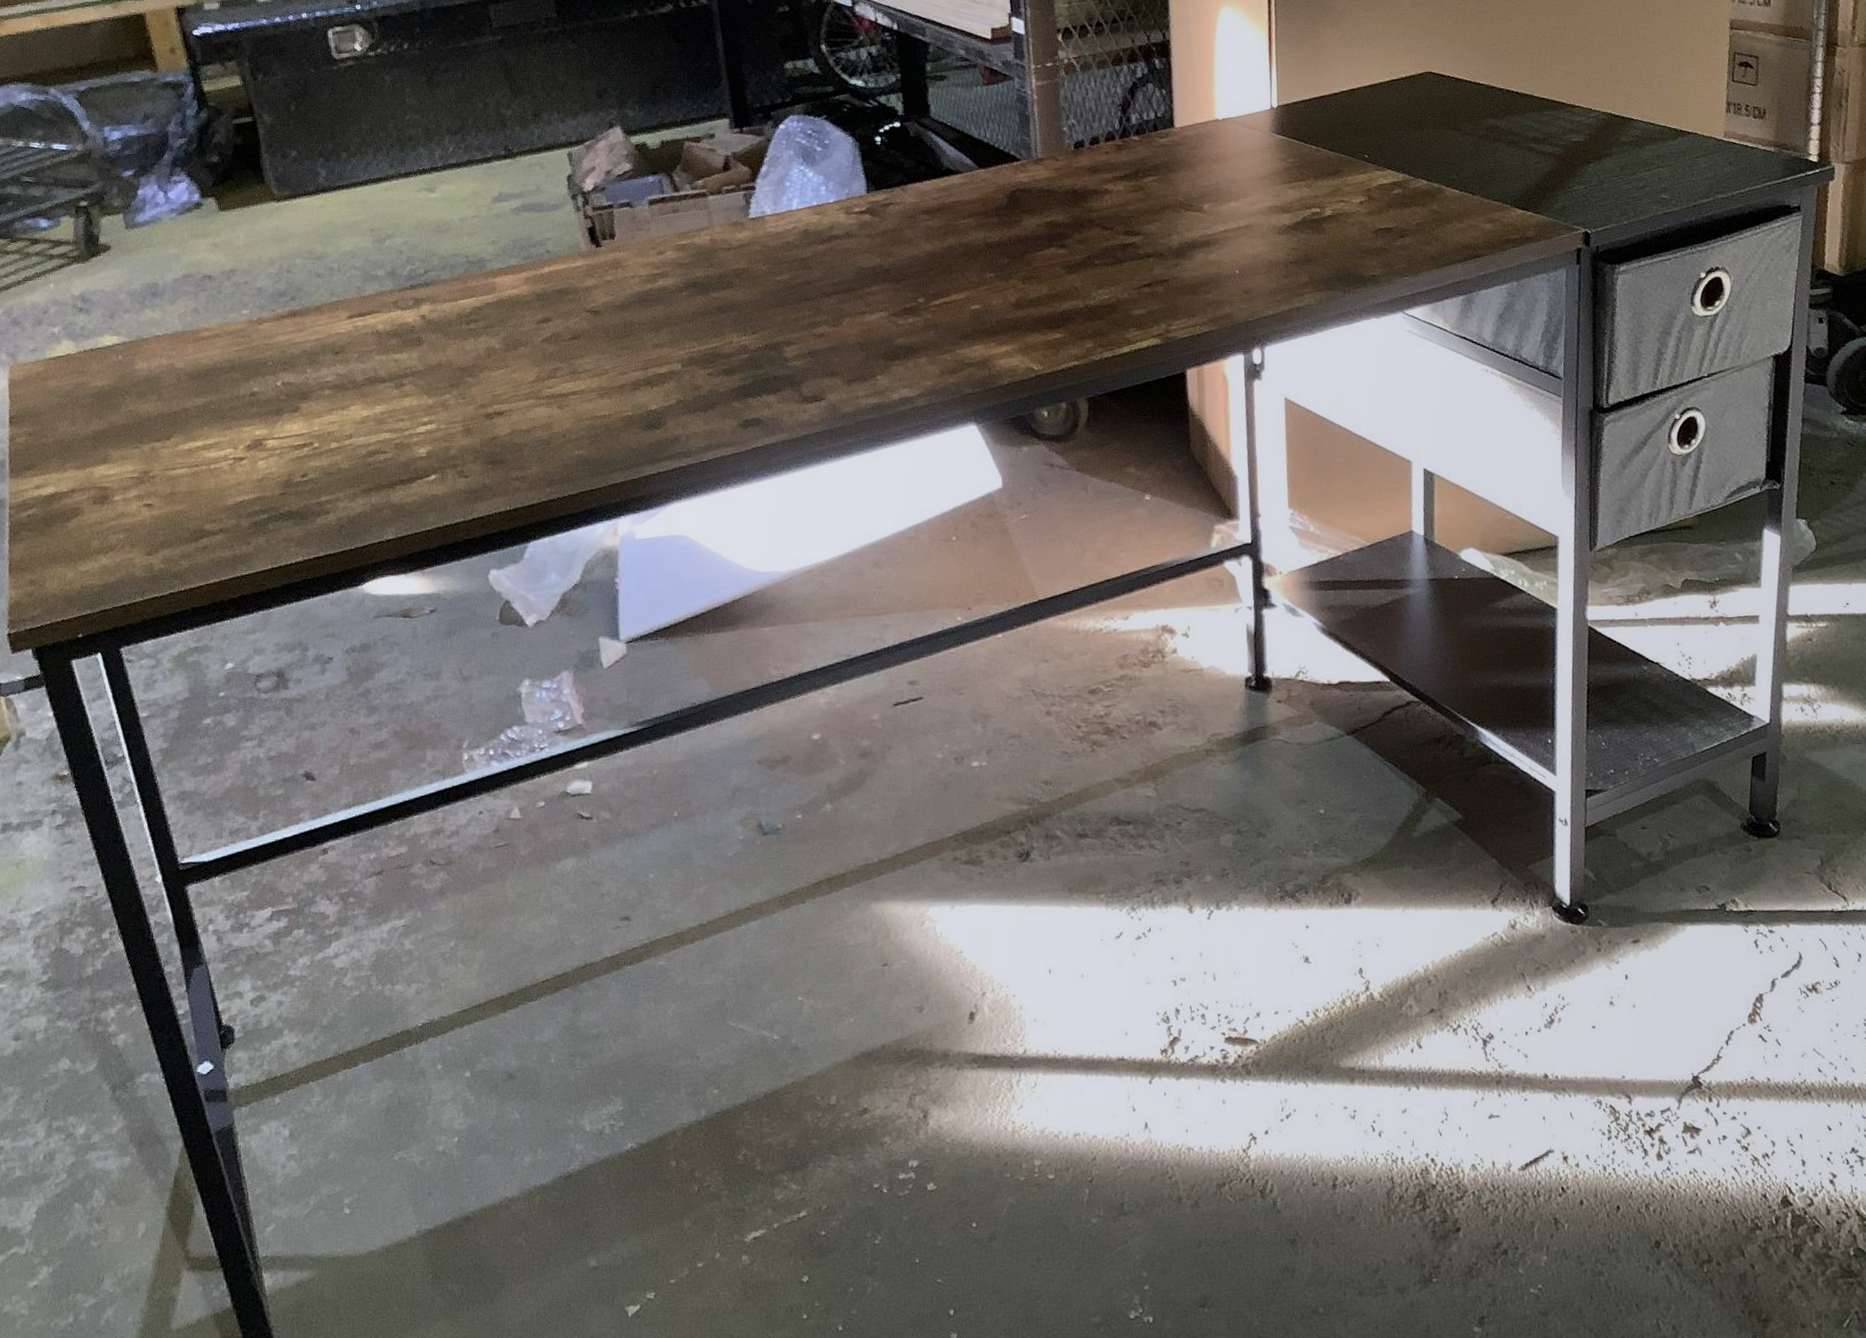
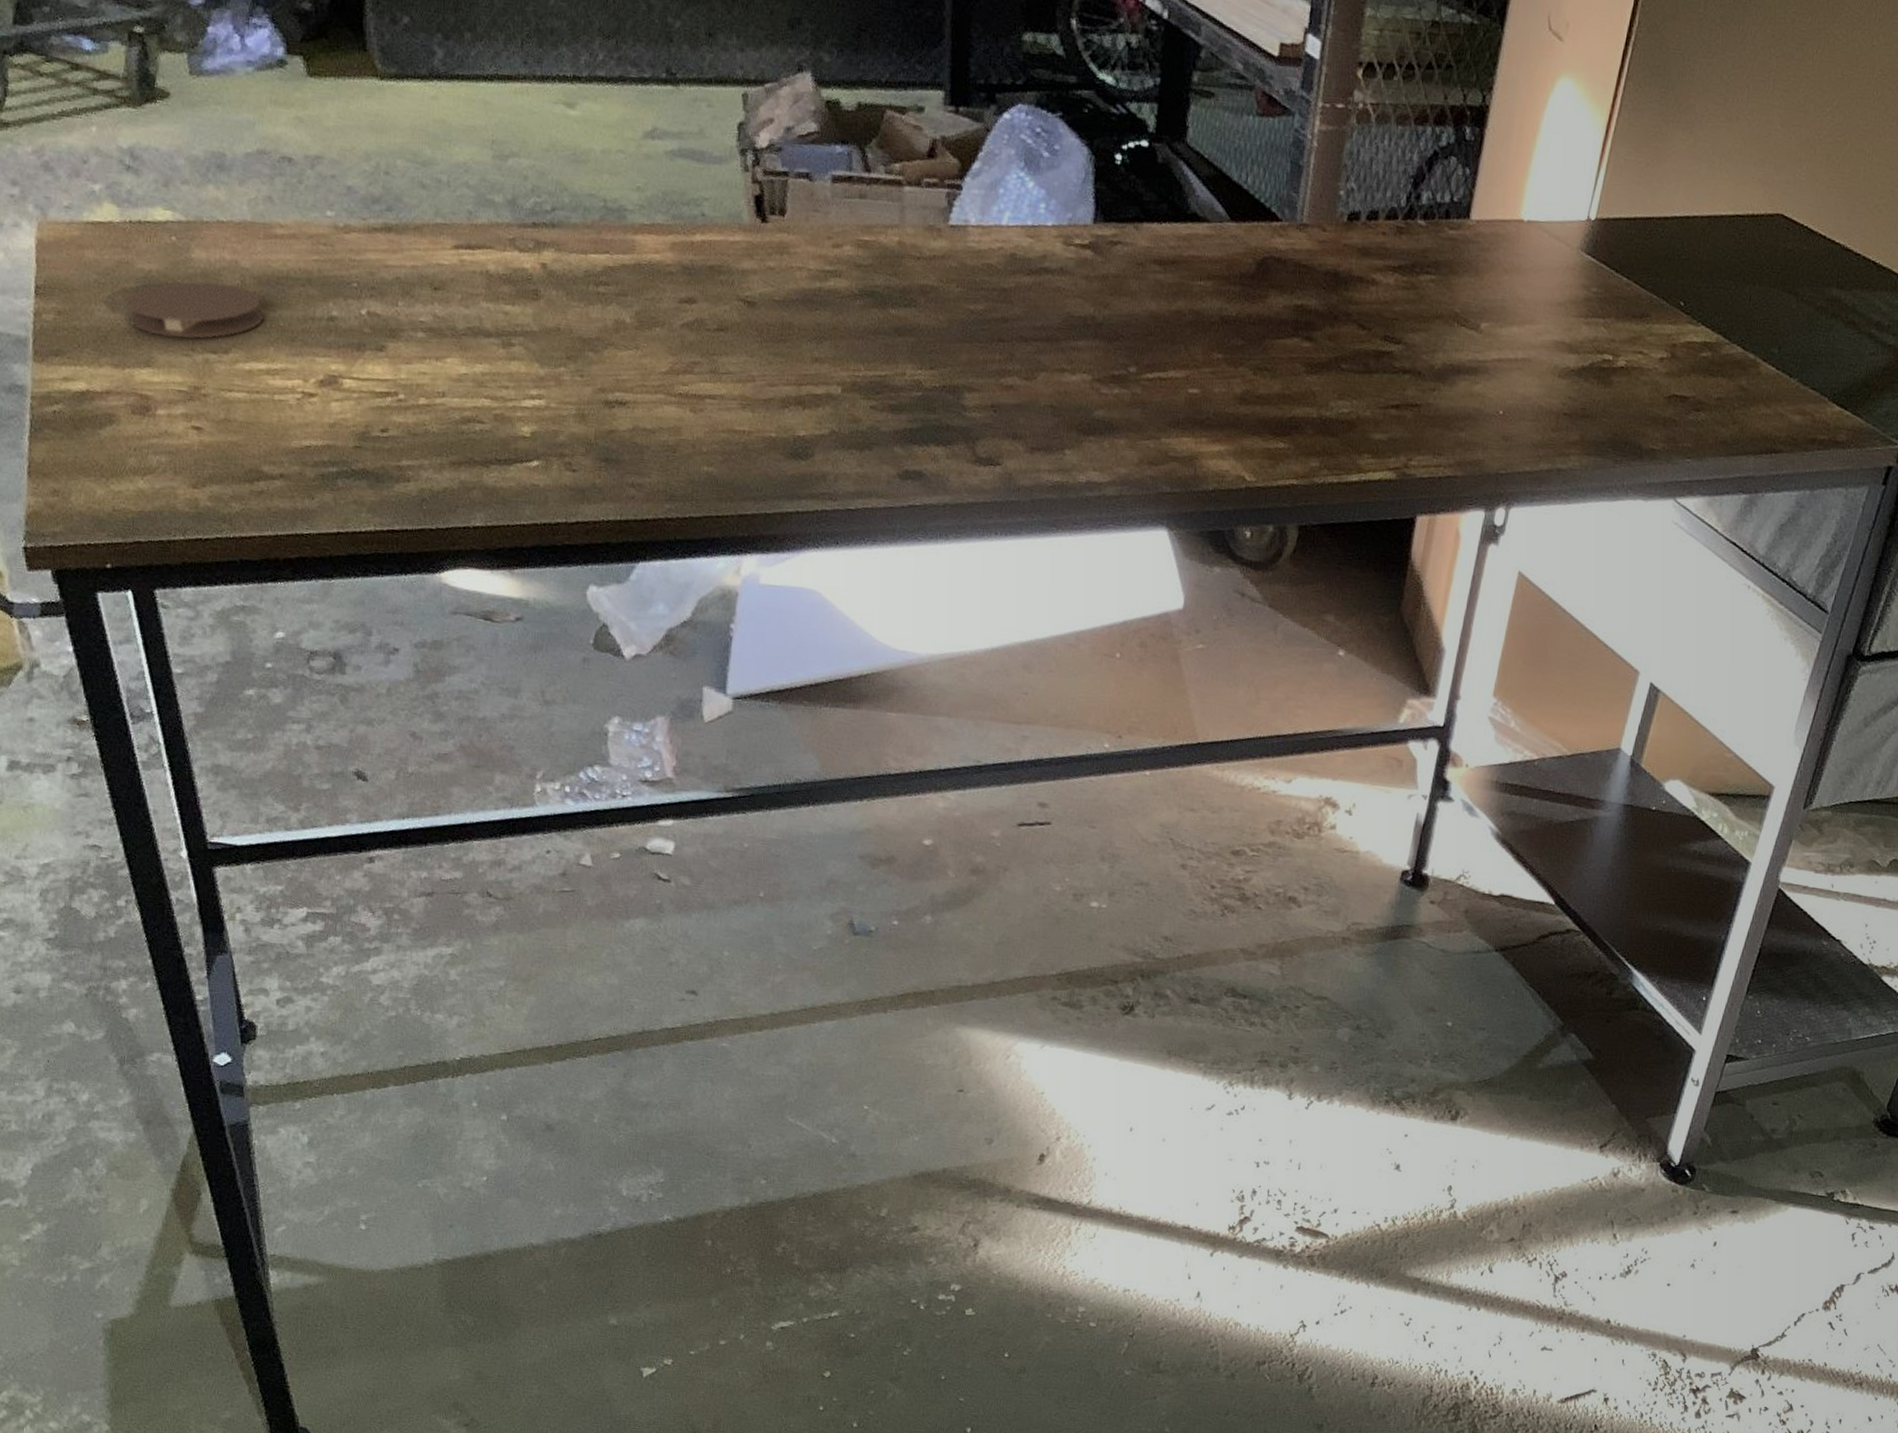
coaster: none [83,384,197,436] -> present [125,281,263,339]

